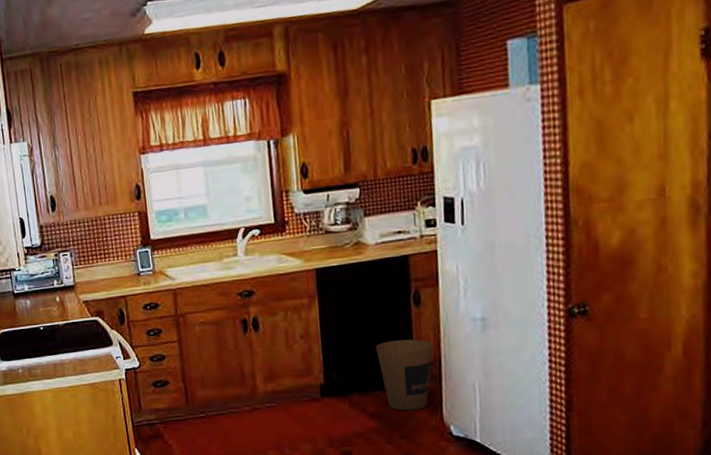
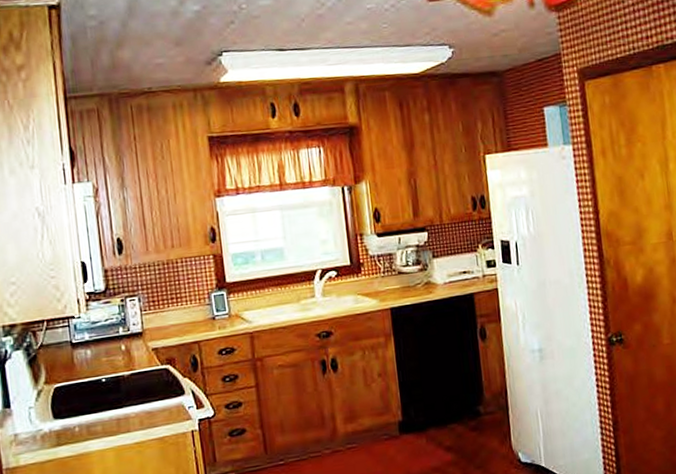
trash can: present [376,339,435,411] -> none [449,371,500,442]

